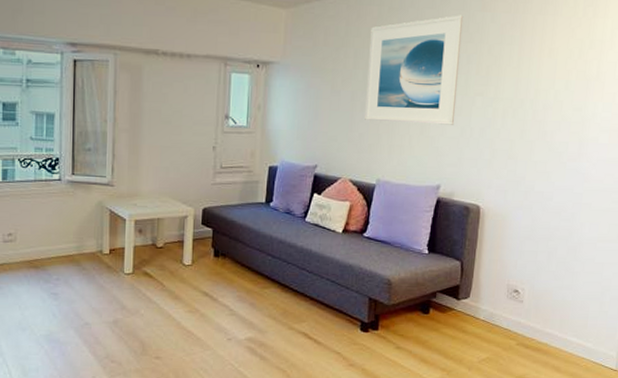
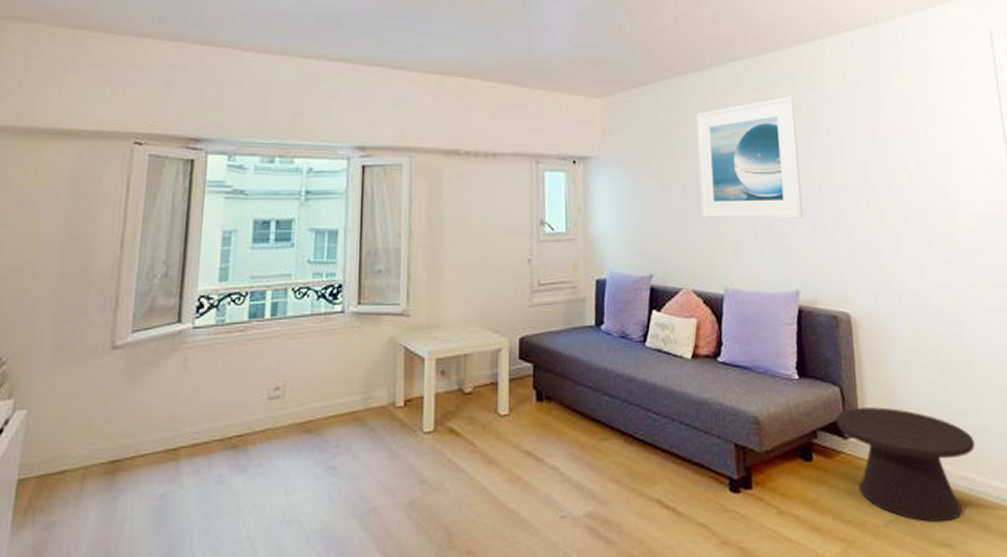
side table: none [453,278,564,363] -> present [835,407,975,523]

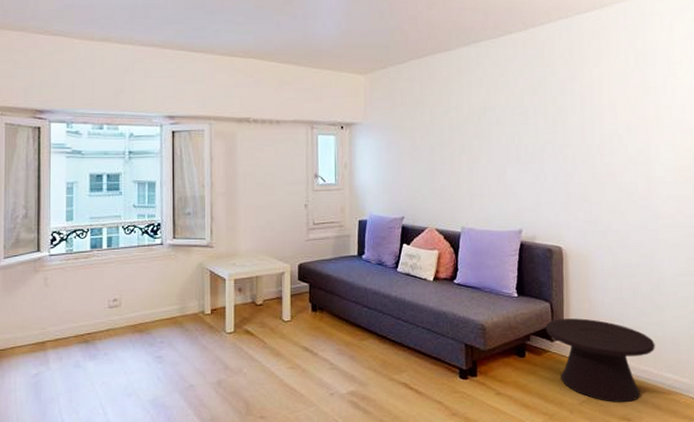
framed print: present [696,96,804,219] -> none [443,72,529,173]

